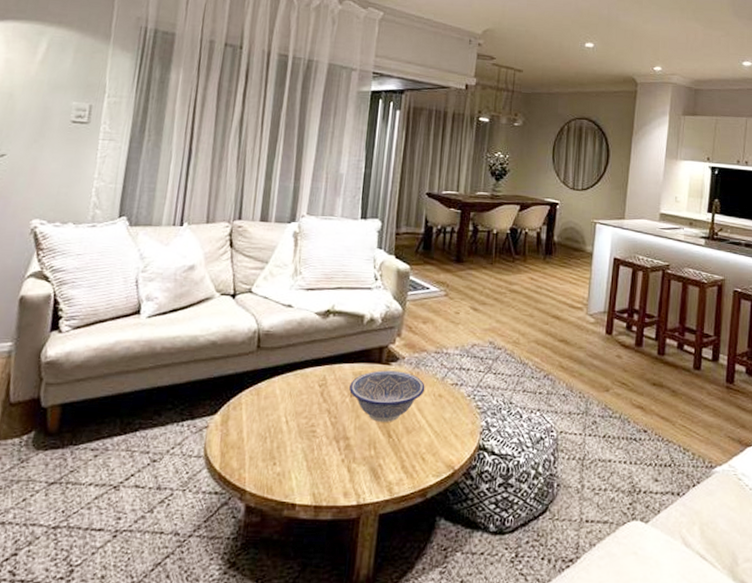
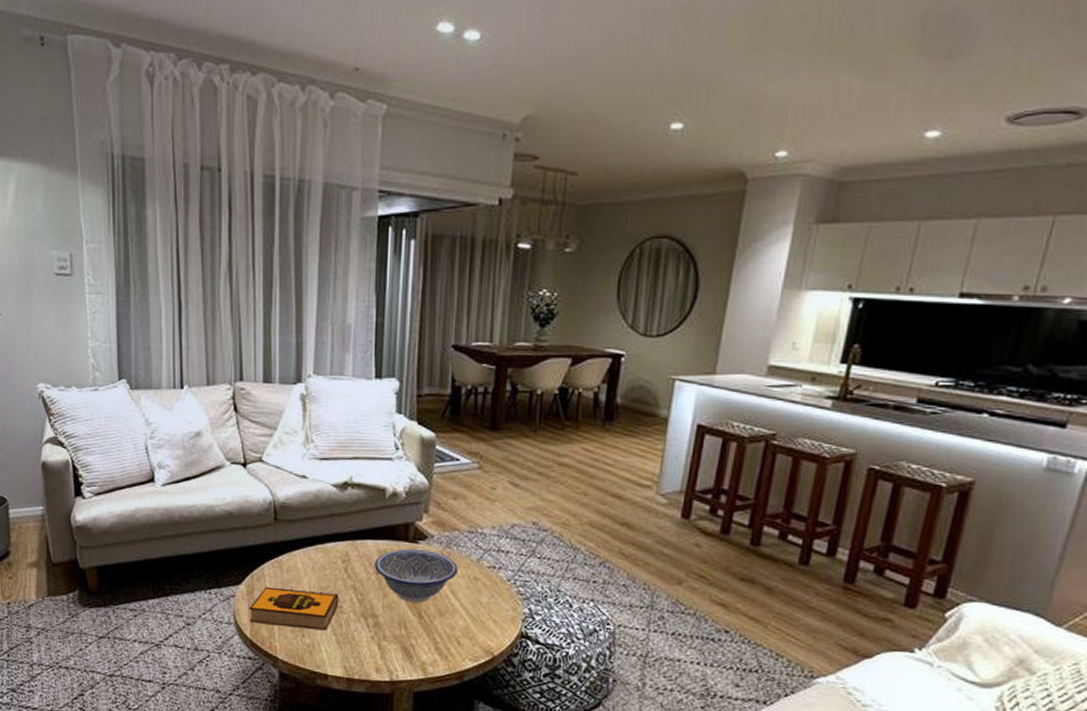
hardback book: none [220,415,314,457] -> present [249,586,339,631]

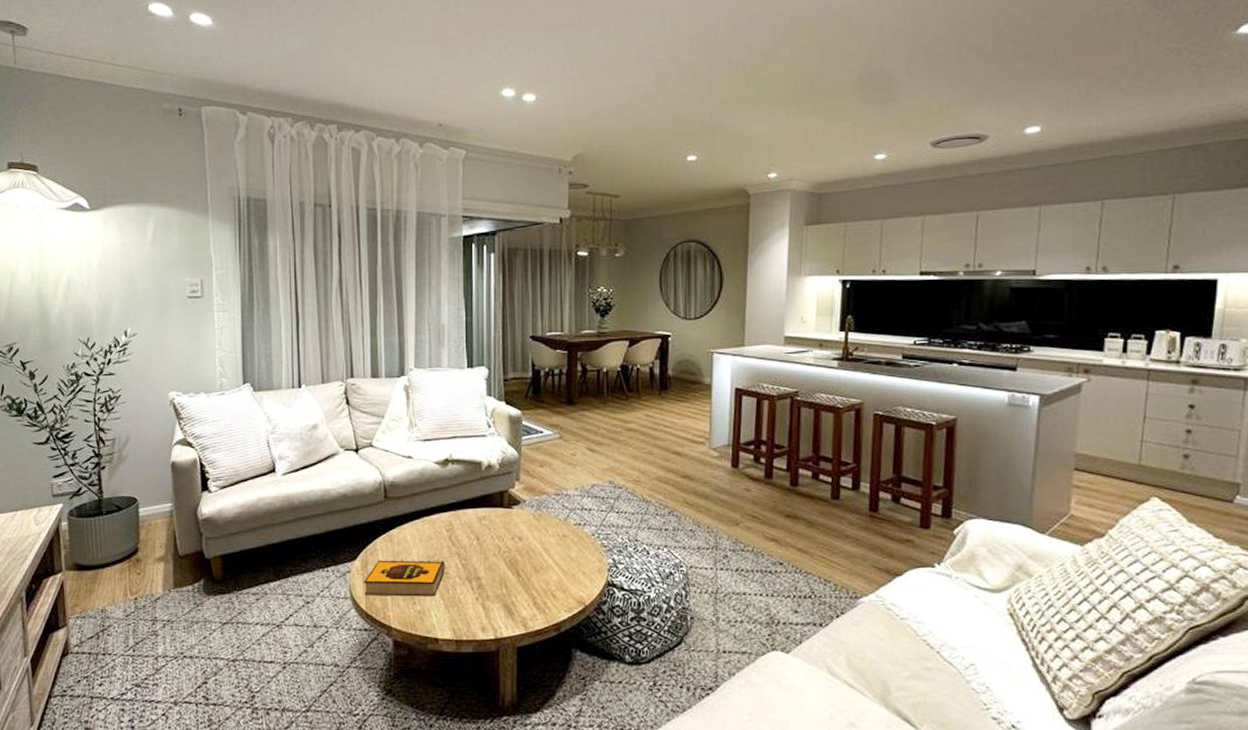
decorative bowl: present [375,548,458,603] -> none [476,513,549,562]

